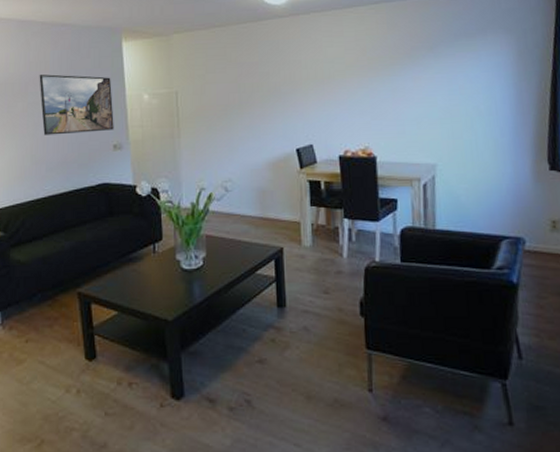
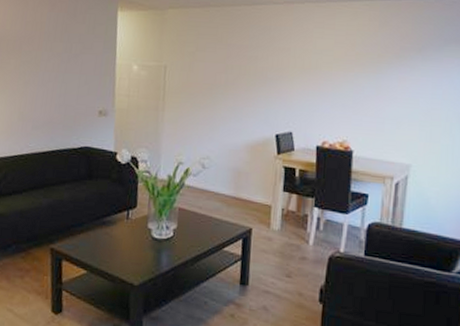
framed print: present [39,74,114,135] -> none [32,35,103,97]

